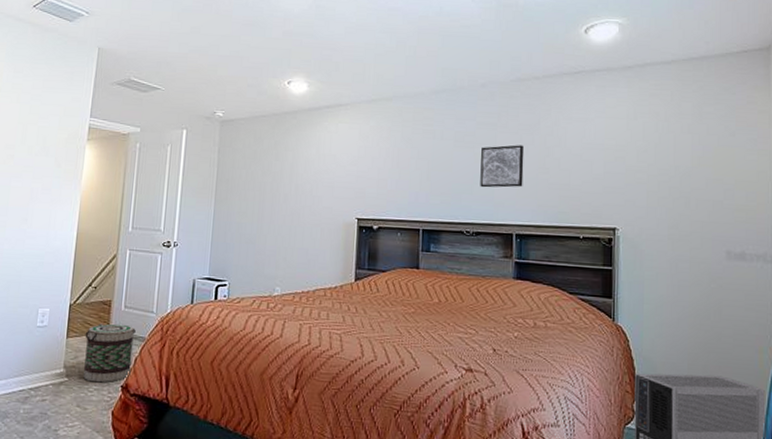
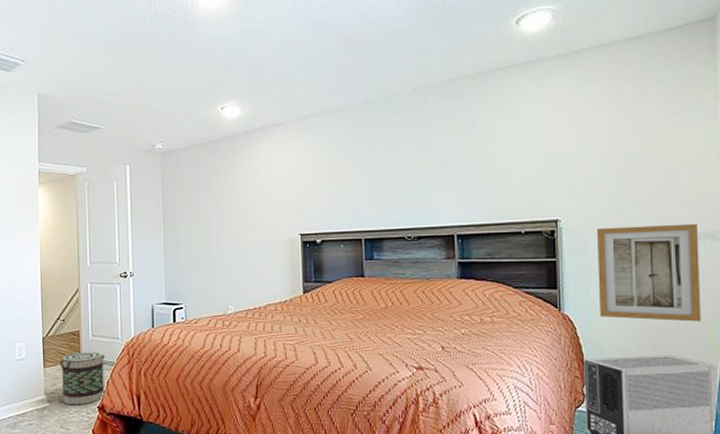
wall art: present [480,145,525,188] -> none [417,146,461,193]
wall art: none [652,240,751,344] -> present [597,223,701,322]

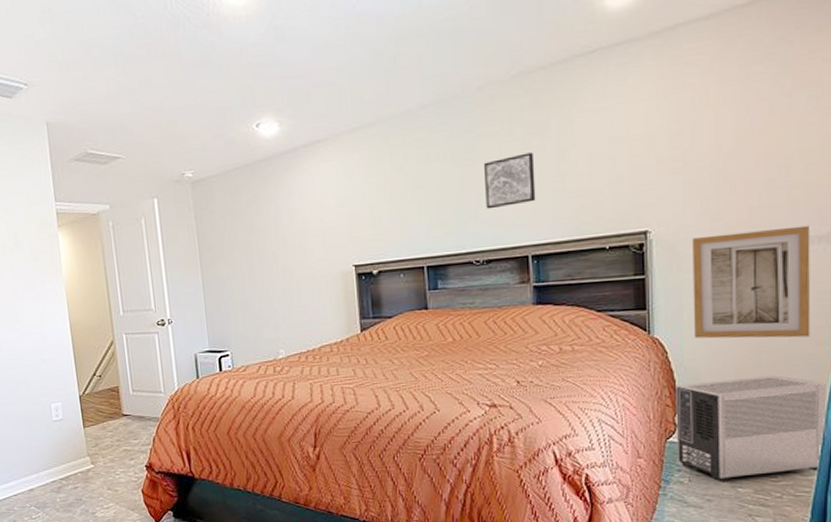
basket: present [60,351,105,405] -> none [100,407,152,466]
wall art: none [417,146,461,193] -> present [484,152,536,209]

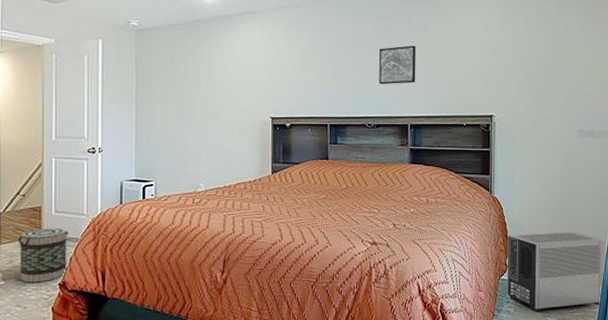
basket: none [100,407,152,466] -> present [18,228,68,283]
wall art: present [693,225,811,339] -> none [521,123,597,204]

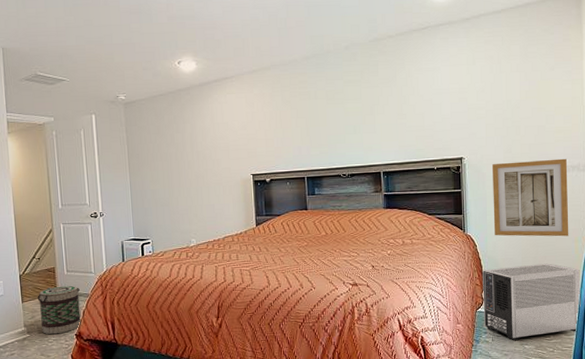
wall art: present [379,45,417,85] -> none [350,97,386,137]
wall art: none [521,123,597,204] -> present [493,158,569,237]

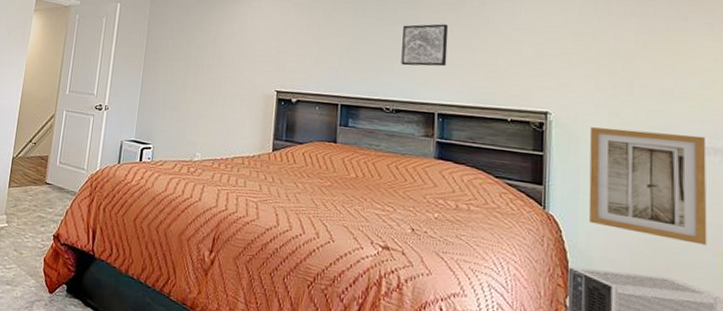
basket: present [37,285,81,335] -> none [21,176,68,231]
wall art: none [350,97,386,137] -> present [401,24,449,67]

